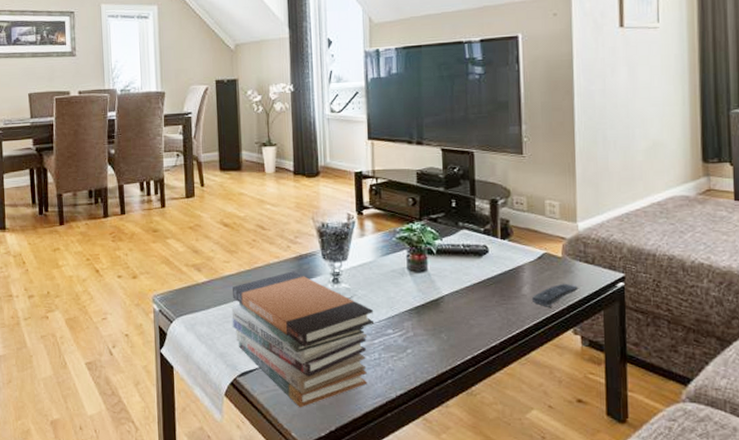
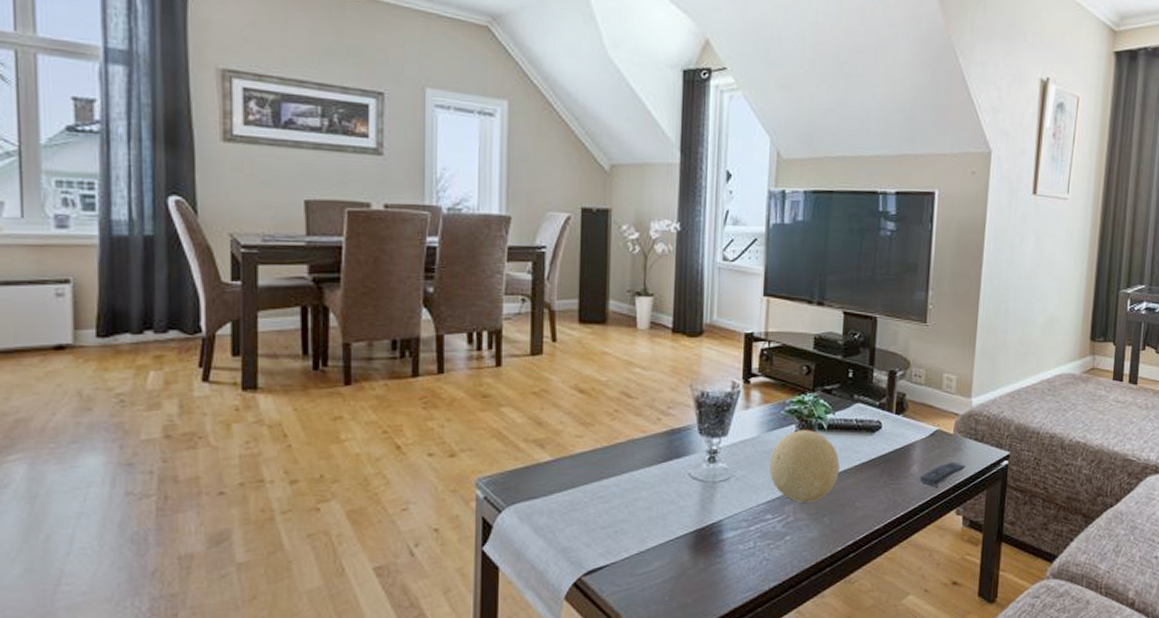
book stack: present [231,271,375,408] -> none [580,448,753,608]
decorative ball: none [386,254,452,319] -> present [769,430,840,502]

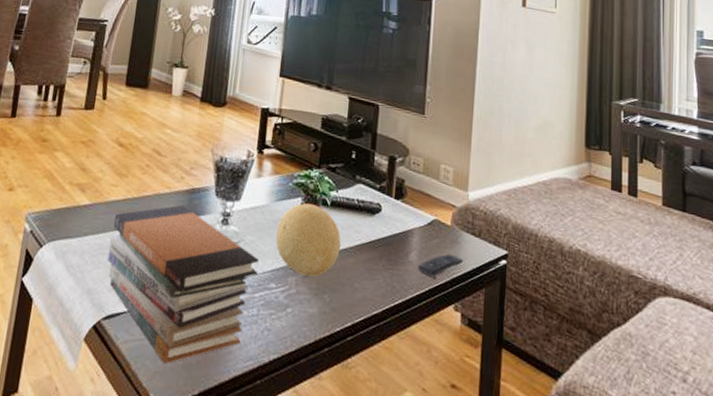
book stack: none [580,448,753,608] -> present [107,205,260,364]

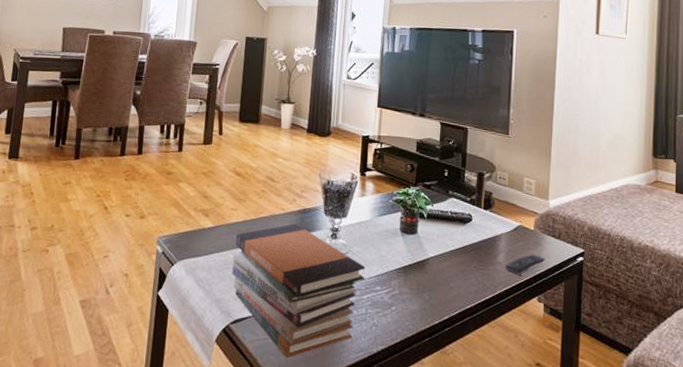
decorative ball: present [275,203,341,277] -> none [379,217,437,279]

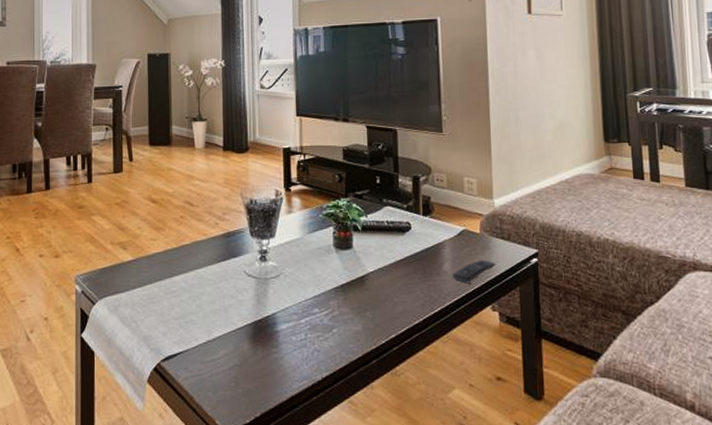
book stack: present [231,223,366,358] -> none [157,249,301,394]

